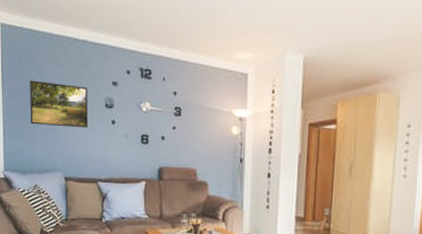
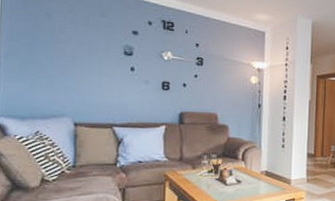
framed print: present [30,80,88,128] -> none [34,24,105,74]

